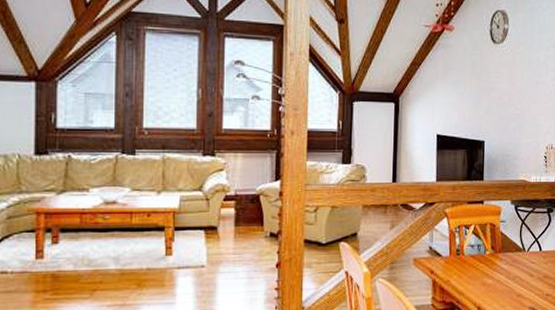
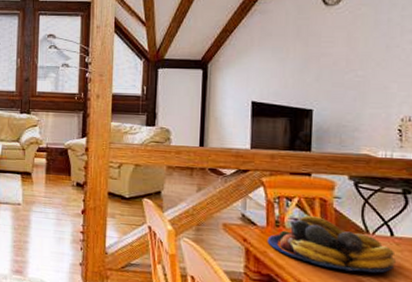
fruit bowl: none [450,241,543,288] -> present [267,215,396,273]

